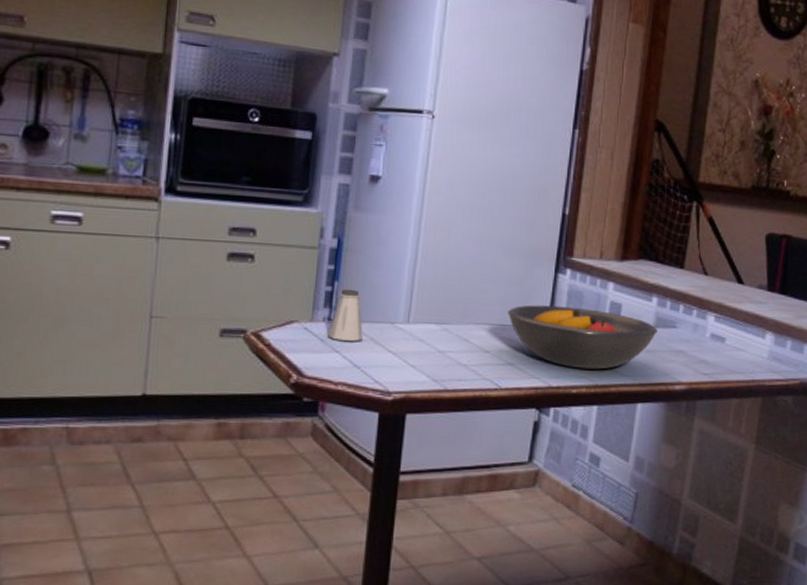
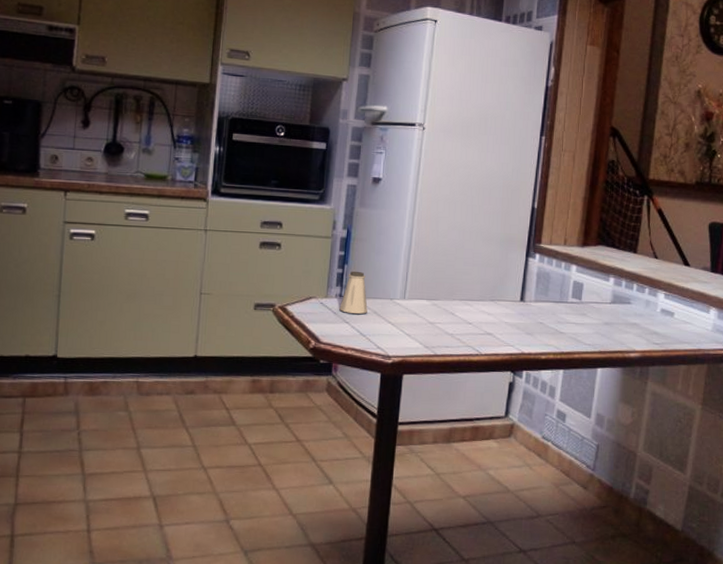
fruit bowl: present [508,305,658,370] -> none [486,284,615,339]

